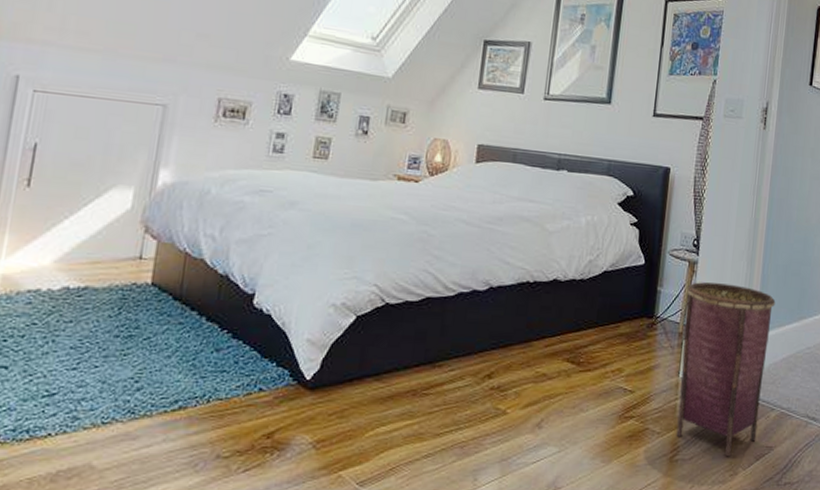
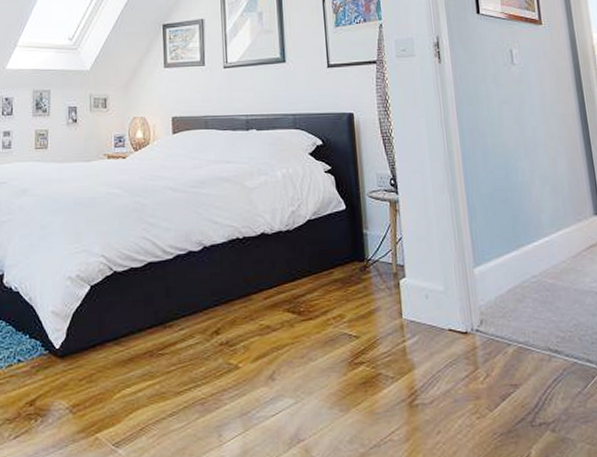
woven basket: present [676,282,776,457] -> none [393,219,498,399]

